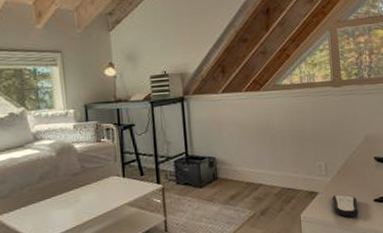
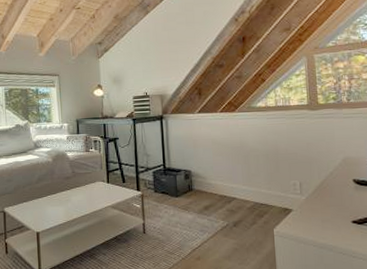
remote control: present [332,194,359,218] -> none [306,212,335,237]

